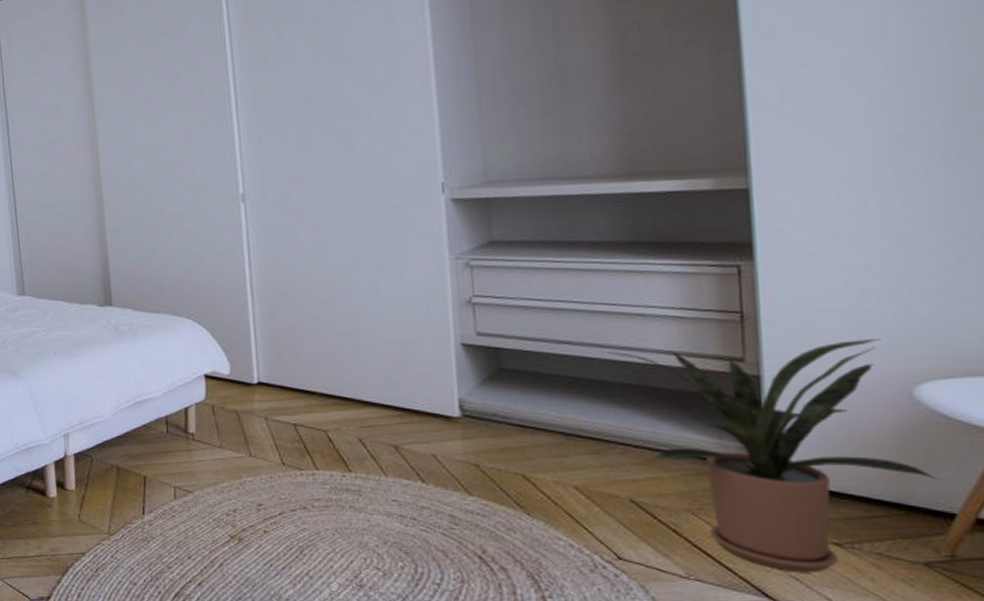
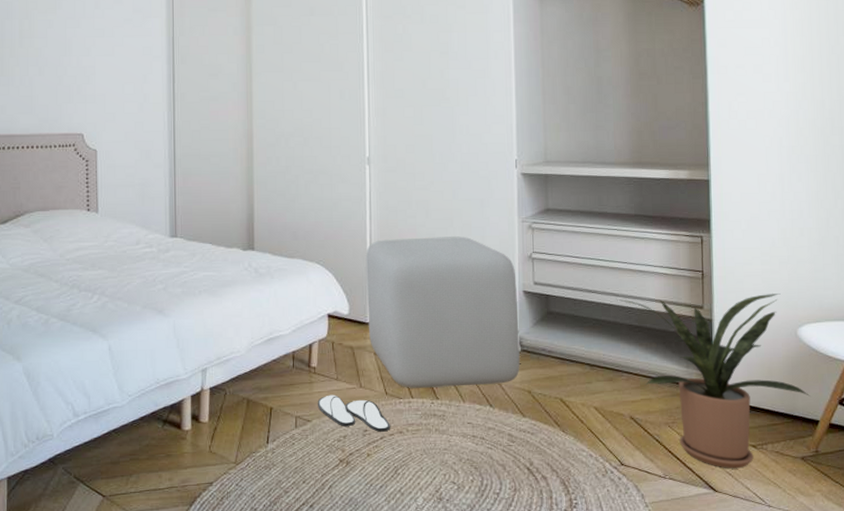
slippers: none [198,464,291,507] -> present [317,394,390,432]
pouf: none [246,280,462,458] -> present [365,236,520,388]

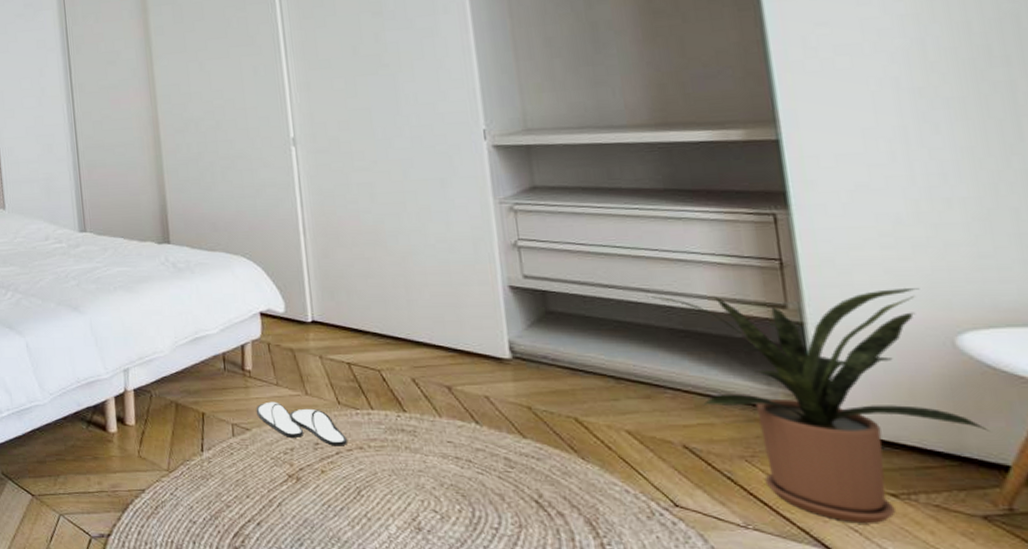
pouf: present [365,236,520,388] -> none [299,222,514,398]

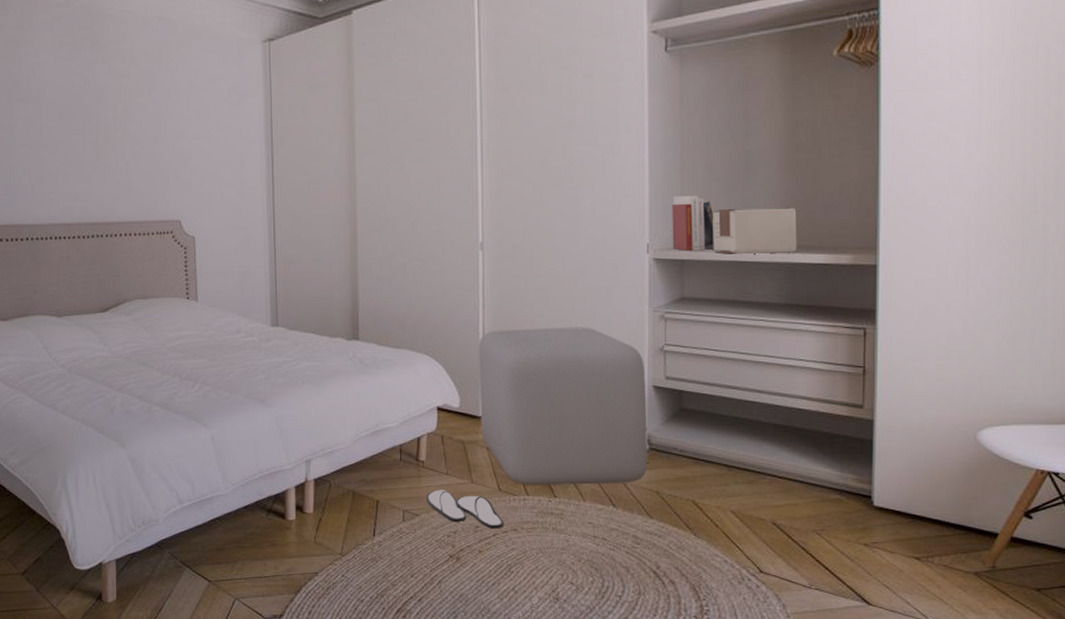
pouf: none [299,222,514,398] -> present [478,327,648,485]
books: none [508,74,566,136] -> present [672,195,714,252]
box: none [558,80,671,137] -> present [713,208,797,254]
house plant: present [651,288,990,523] -> none [764,393,989,581]

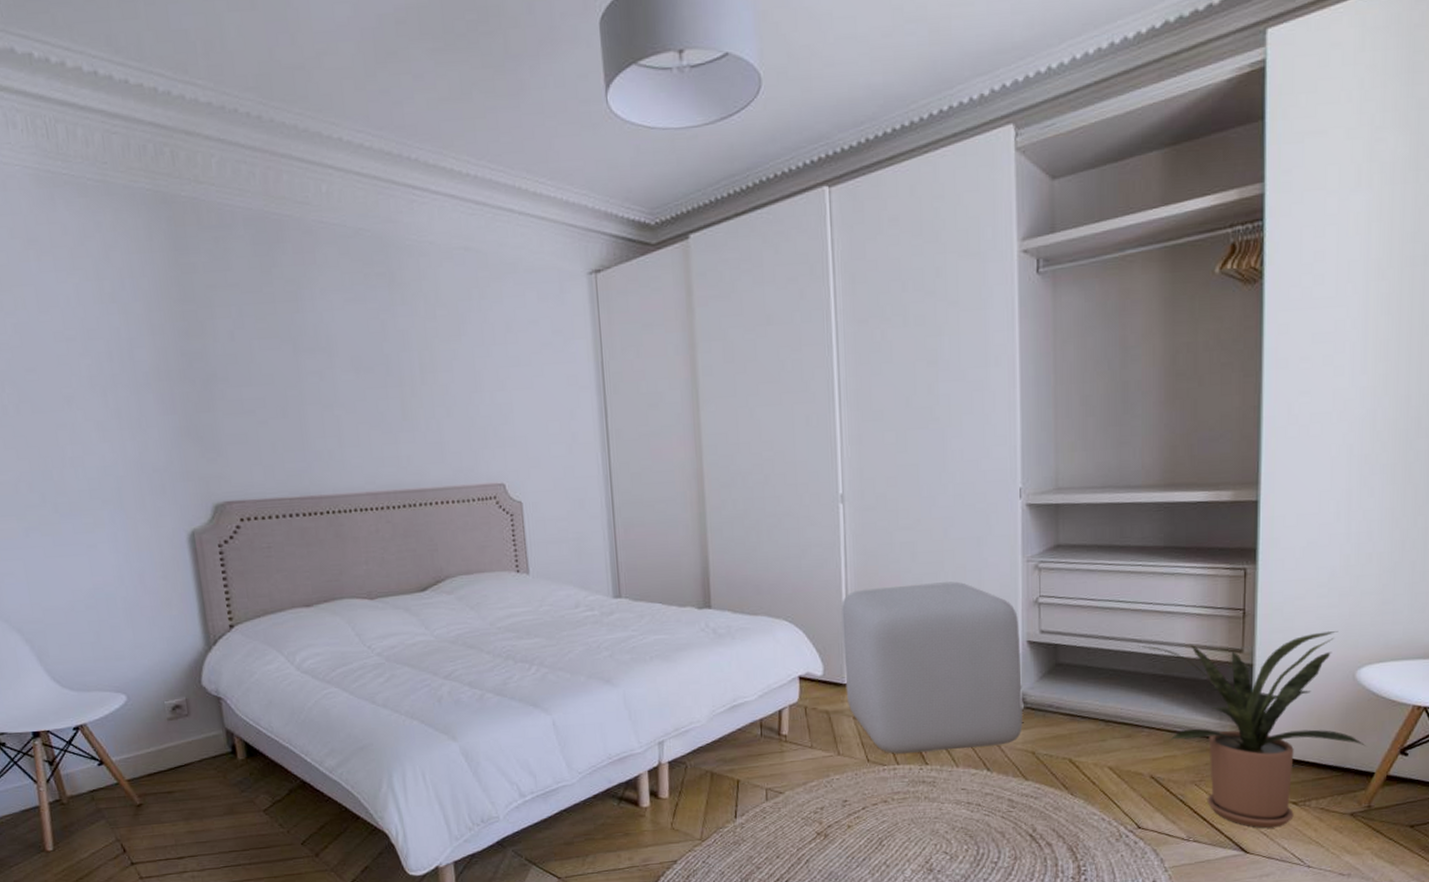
slippers: present [426,489,504,529] -> none [790,764,873,802]
books: present [672,195,714,252] -> none [1045,433,1090,495]
box: present [713,208,797,254] -> none [1088,442,1176,496]
house plant: none [764,393,989,581] -> present [1142,631,1366,828]

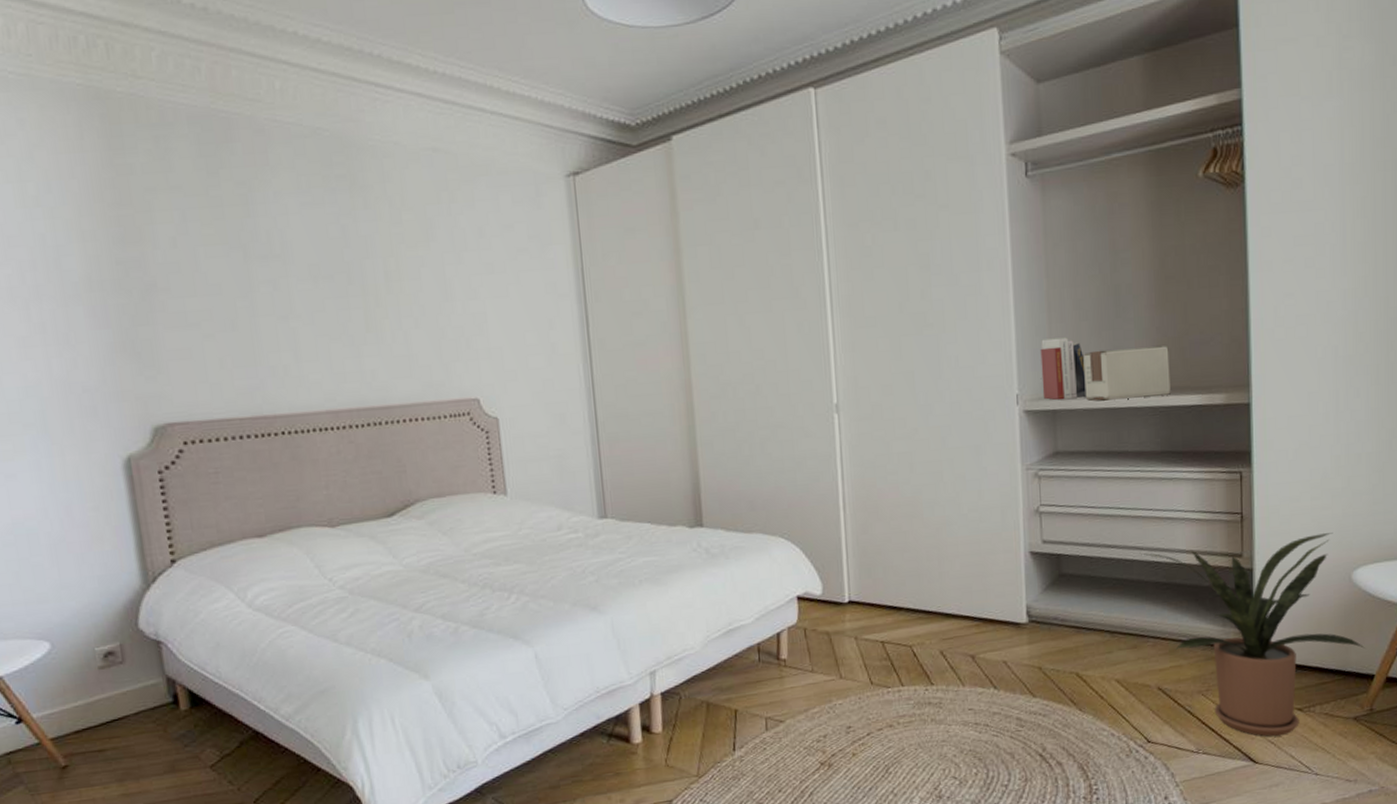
pouf: present [841,581,1023,754] -> none [838,492,1028,675]
books: none [1045,433,1090,495] -> present [1040,337,1087,401]
box: none [1088,442,1176,496] -> present [1083,346,1171,401]

